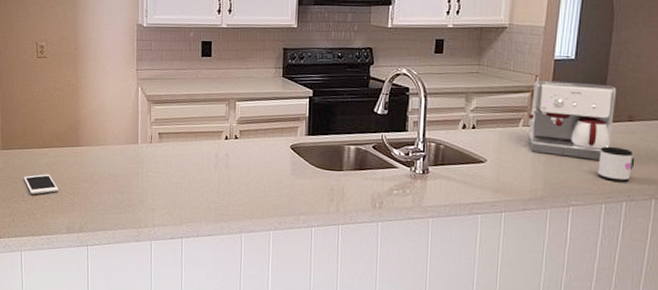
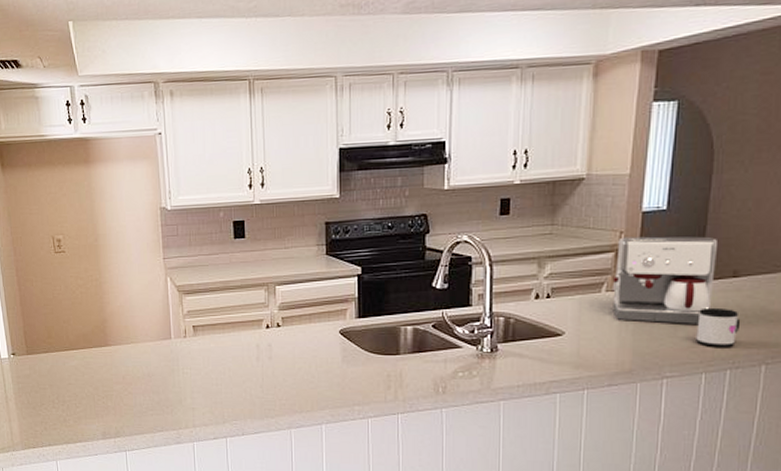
cell phone: present [24,174,59,195] -> none [52,378,90,401]

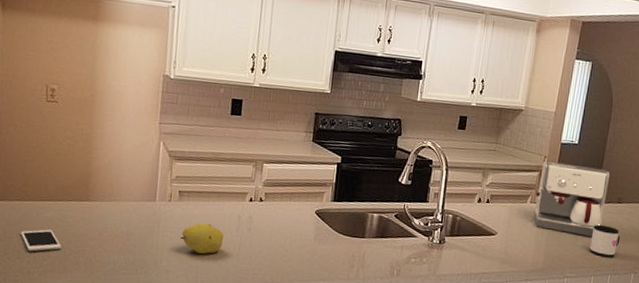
cell phone: none [52,378,90,401] -> present [21,229,62,252]
fruit: none [200,355,245,388] -> present [180,222,224,254]

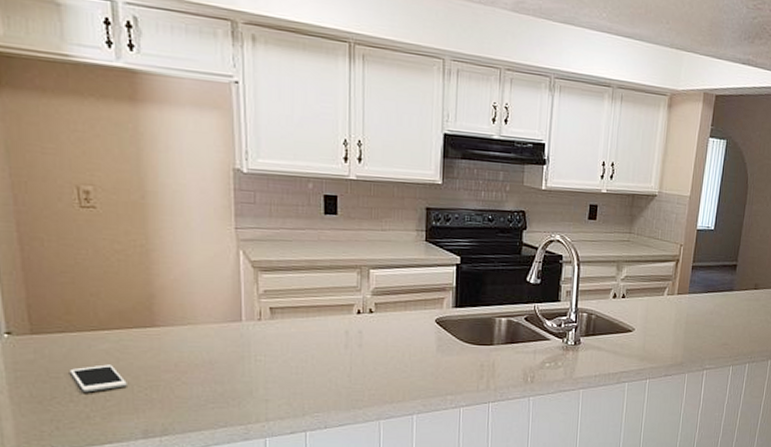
fruit: present [180,222,224,254] -> none [277,341,331,377]
coffee maker: present [533,161,610,237] -> none [671,249,746,326]
mug: present [589,224,620,257] -> none [728,312,758,345]

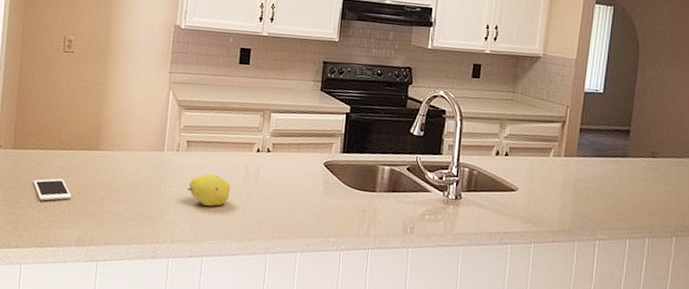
fruit: none [277,341,331,377] -> present [187,173,231,207]

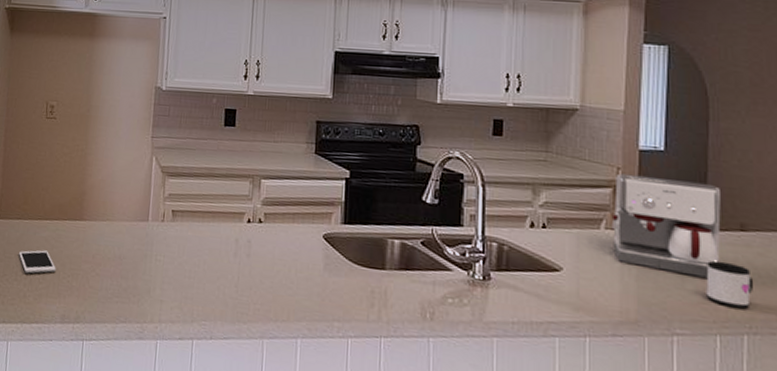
fruit: present [187,173,231,207] -> none [173,245,221,283]
coffee maker: none [558,111,640,195] -> present [611,173,721,278]
mug: none [622,181,657,218] -> present [706,260,754,309]

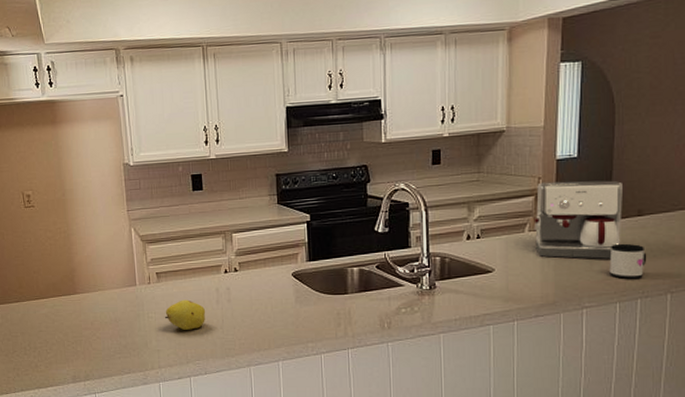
cell phone: present [19,250,56,274] -> none [24,325,60,347]
fruit: none [173,245,221,283] -> present [164,299,206,330]

